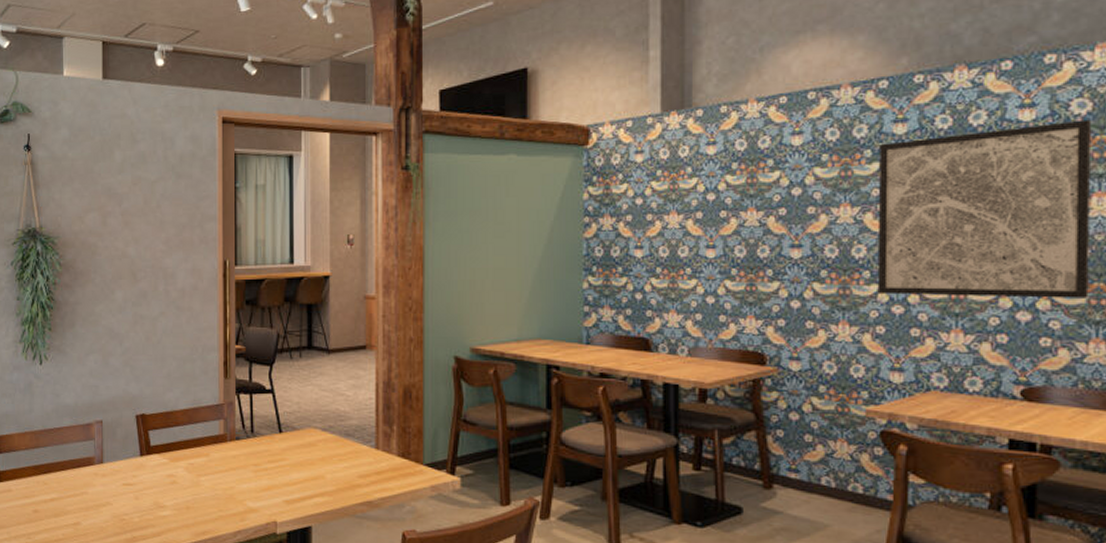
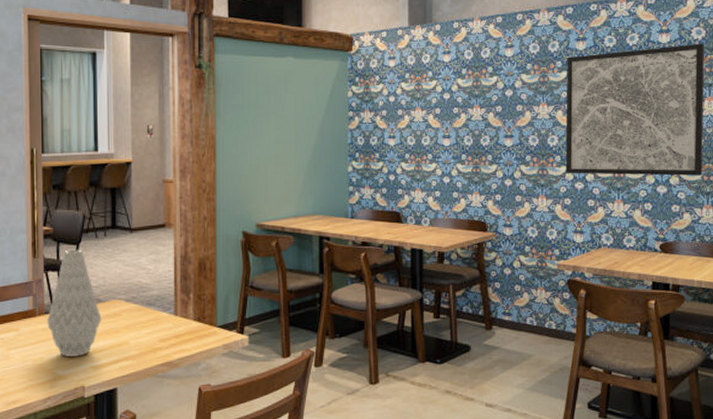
vase: none [238,370,296,489] -> present [47,249,102,357]

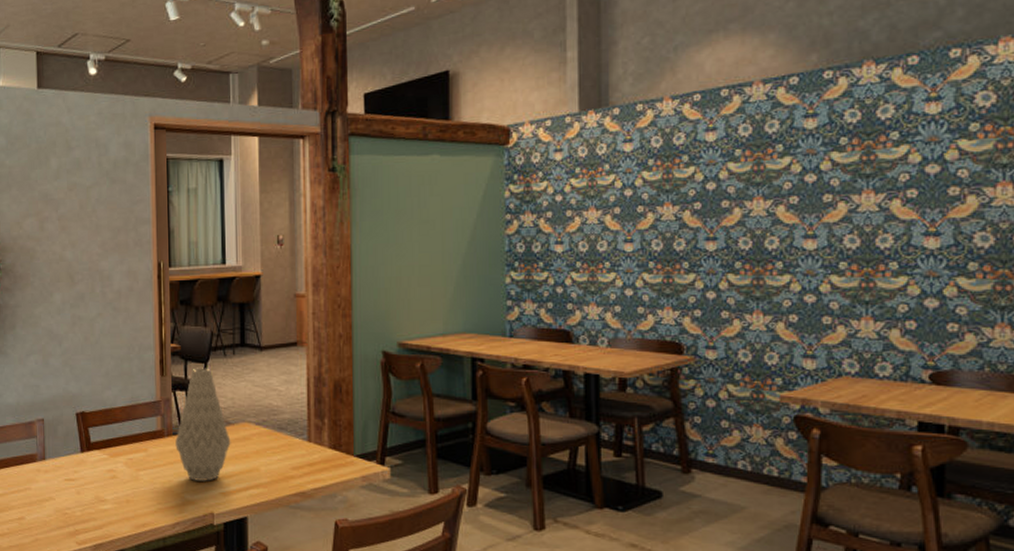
wall art: present [565,43,704,176] -> none [789,111,994,286]

